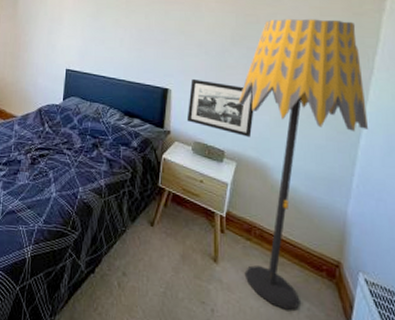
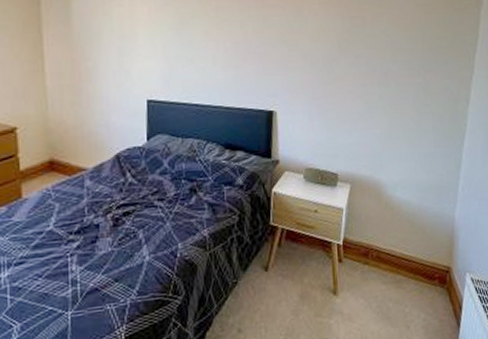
picture frame: present [186,78,254,138] -> none [296,96,366,155]
floor lamp: present [238,18,369,310] -> none [348,17,471,326]

